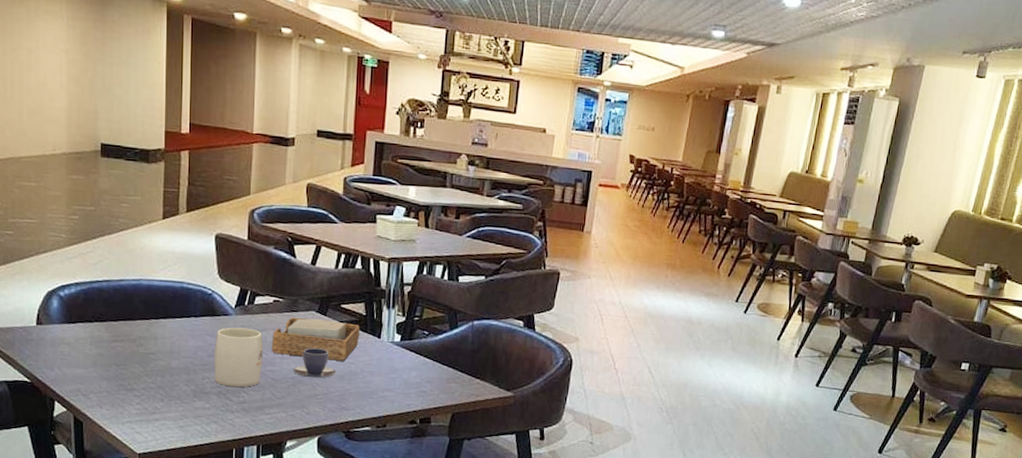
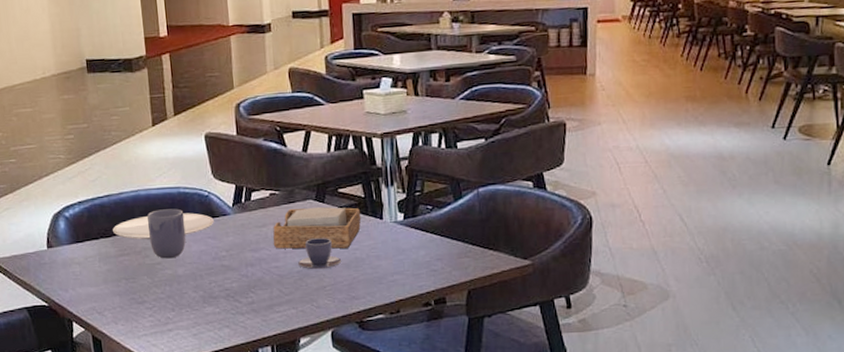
plate: none [109,306,215,330] -> present [113,213,214,240]
cup: none [145,301,185,351] -> present [147,208,186,259]
mug: present [213,327,264,388] -> none [217,225,267,289]

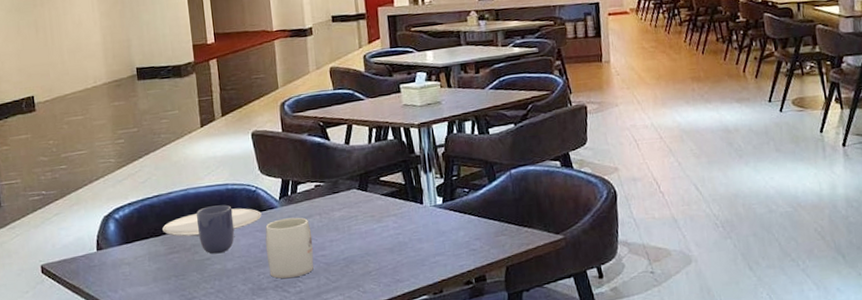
mug: none [217,225,267,289] -> present [265,217,314,279]
napkin holder: present [273,206,362,249] -> none [318,194,403,238]
teacup: present [298,238,342,270] -> none [344,224,386,256]

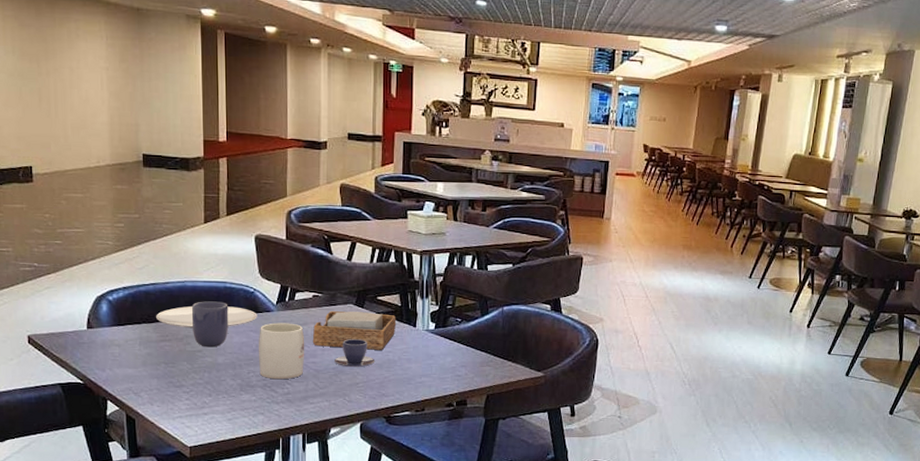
napkin holder: none [318,194,403,238] -> present [312,310,397,350]
teacup: none [344,224,386,256] -> present [335,339,375,368]

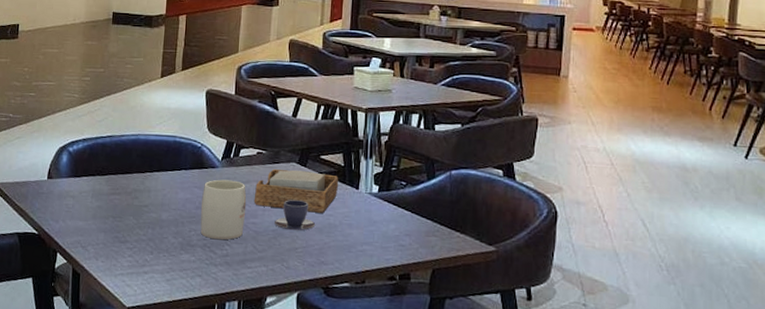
plate: present [156,306,257,329] -> none [109,160,203,183]
cup: present [191,301,229,348] -> none [141,155,176,203]

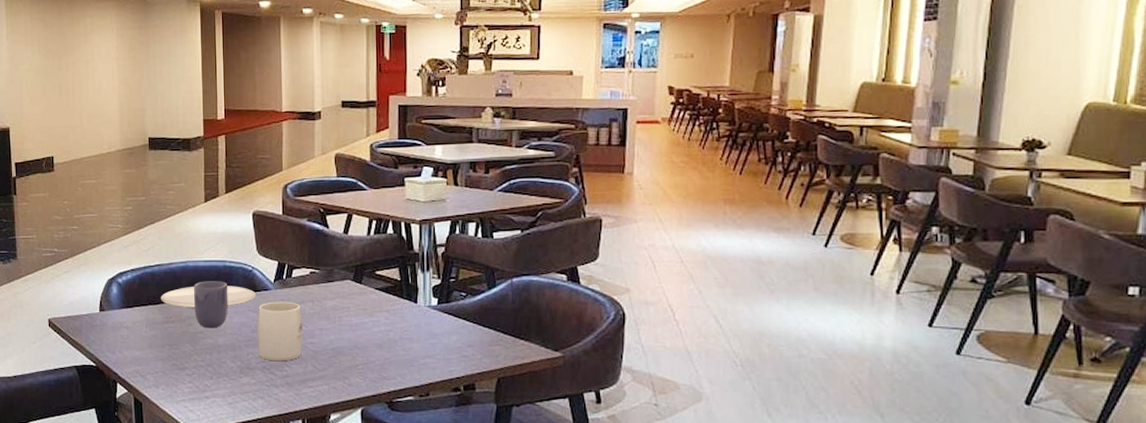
plate: none [109,160,203,183] -> present [161,286,256,309]
cup: none [141,155,176,203] -> present [193,281,229,328]
napkin holder: present [254,168,339,213] -> none [310,287,397,329]
teacup: present [275,200,316,231] -> none [333,318,375,348]

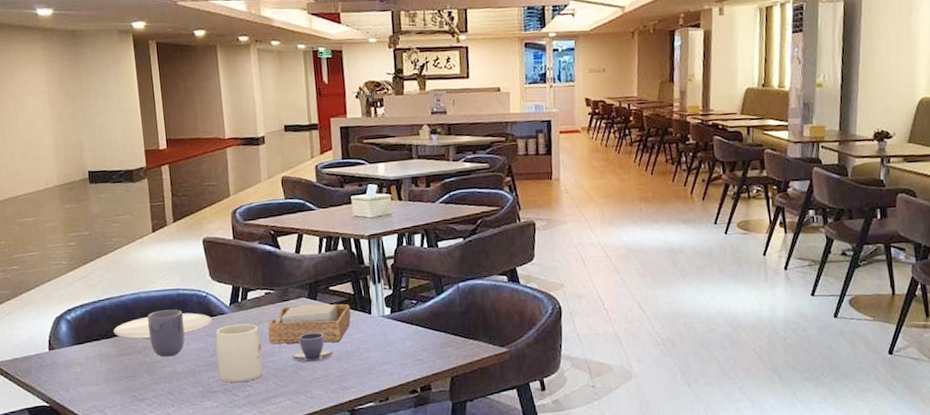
napkin holder: none [310,287,397,329] -> present [268,303,351,345]
teacup: none [333,318,375,348] -> present [293,333,334,363]

